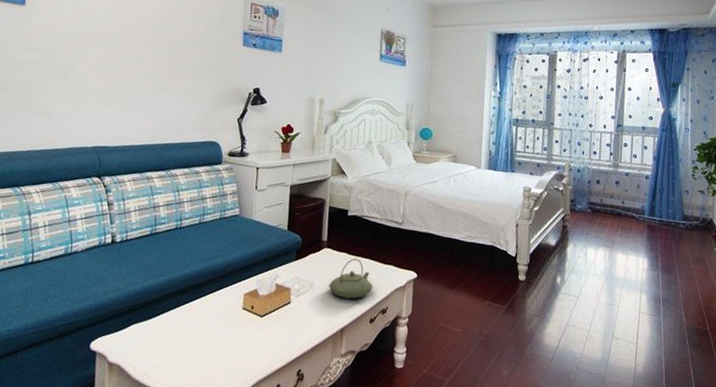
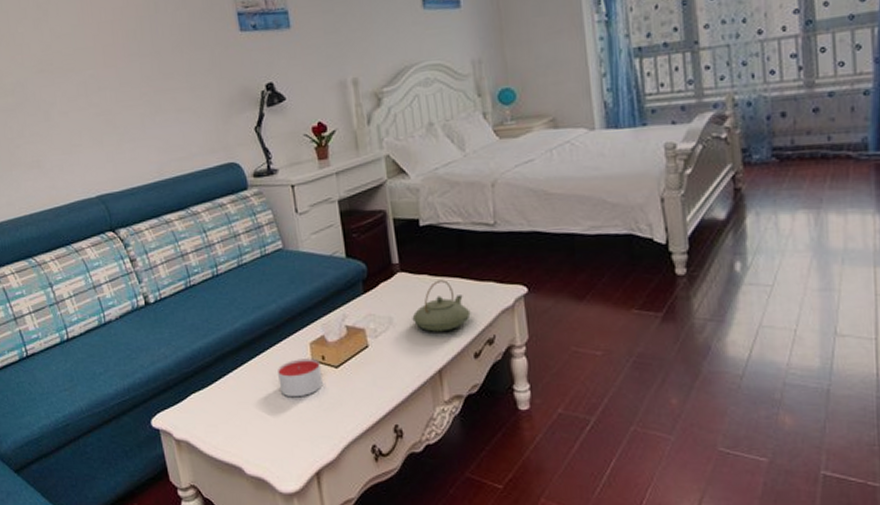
candle: none [210,305,249,338] -> present [278,358,323,398]

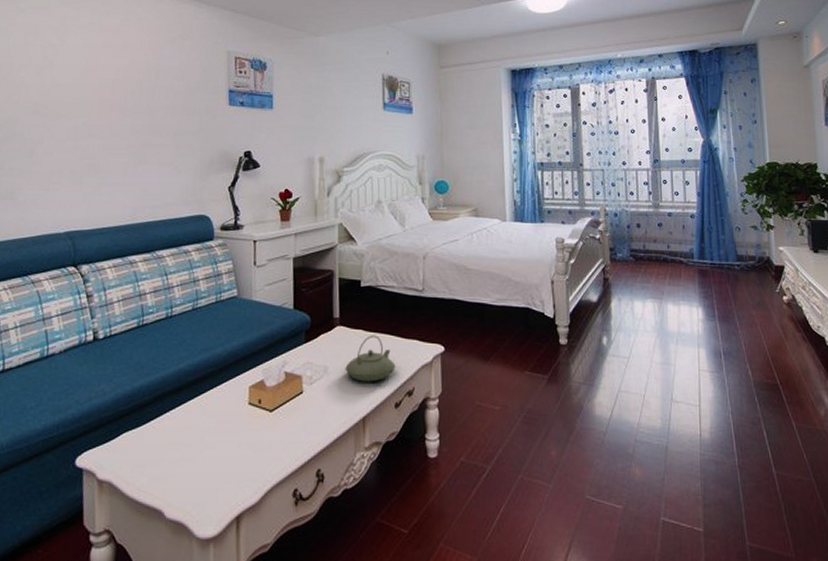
candle: present [278,358,323,398] -> none [213,401,257,440]

